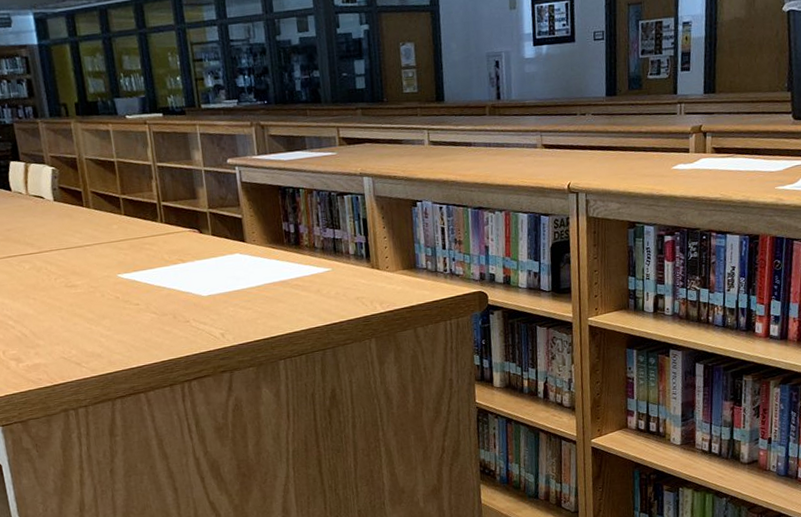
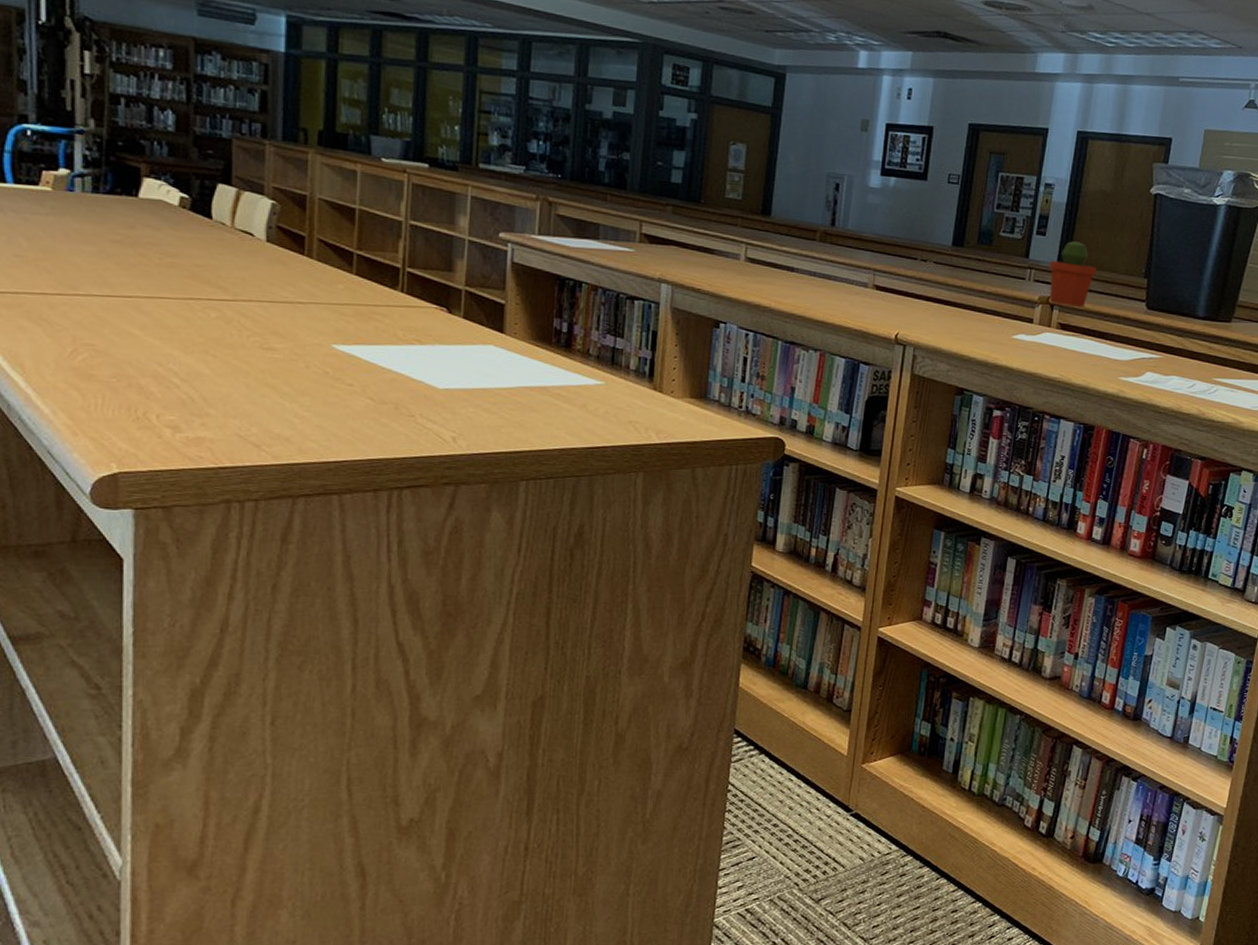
succulent plant: none [696,70,742,131] -> present [1049,241,1096,307]

